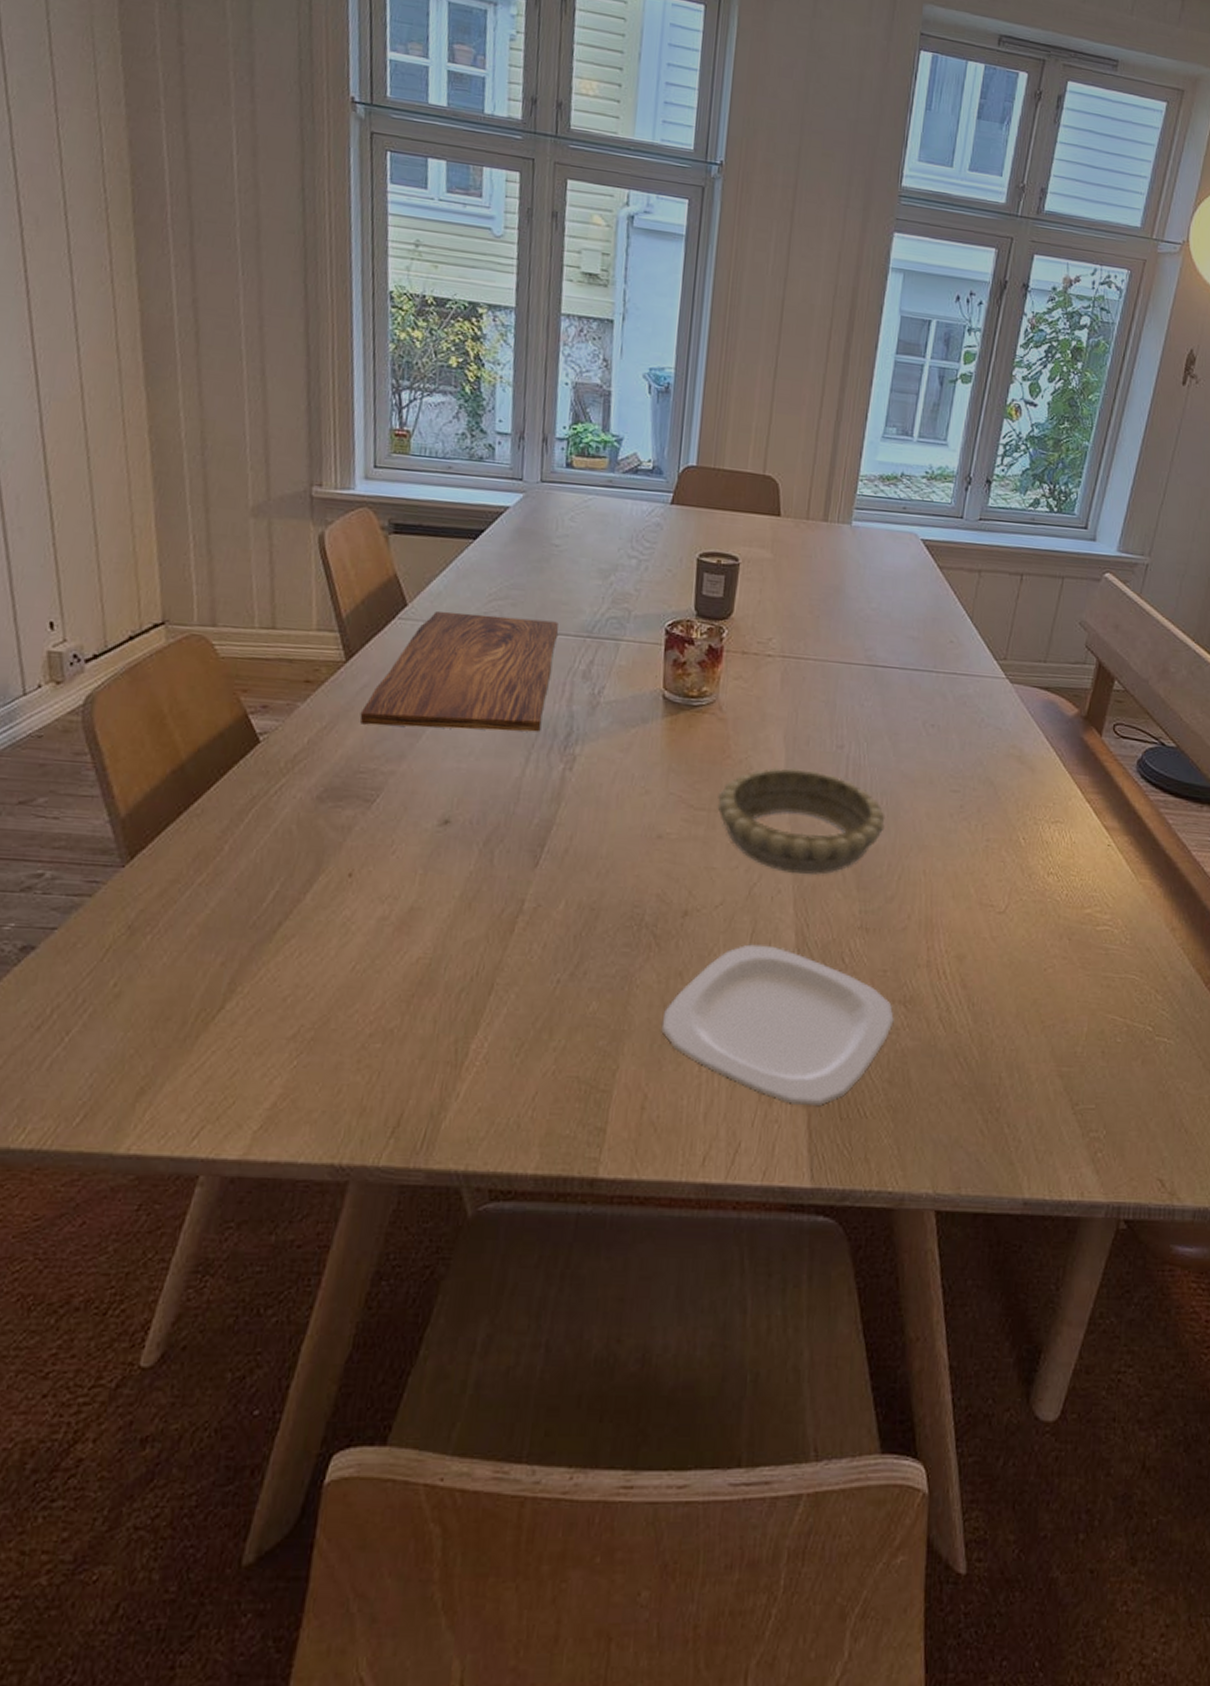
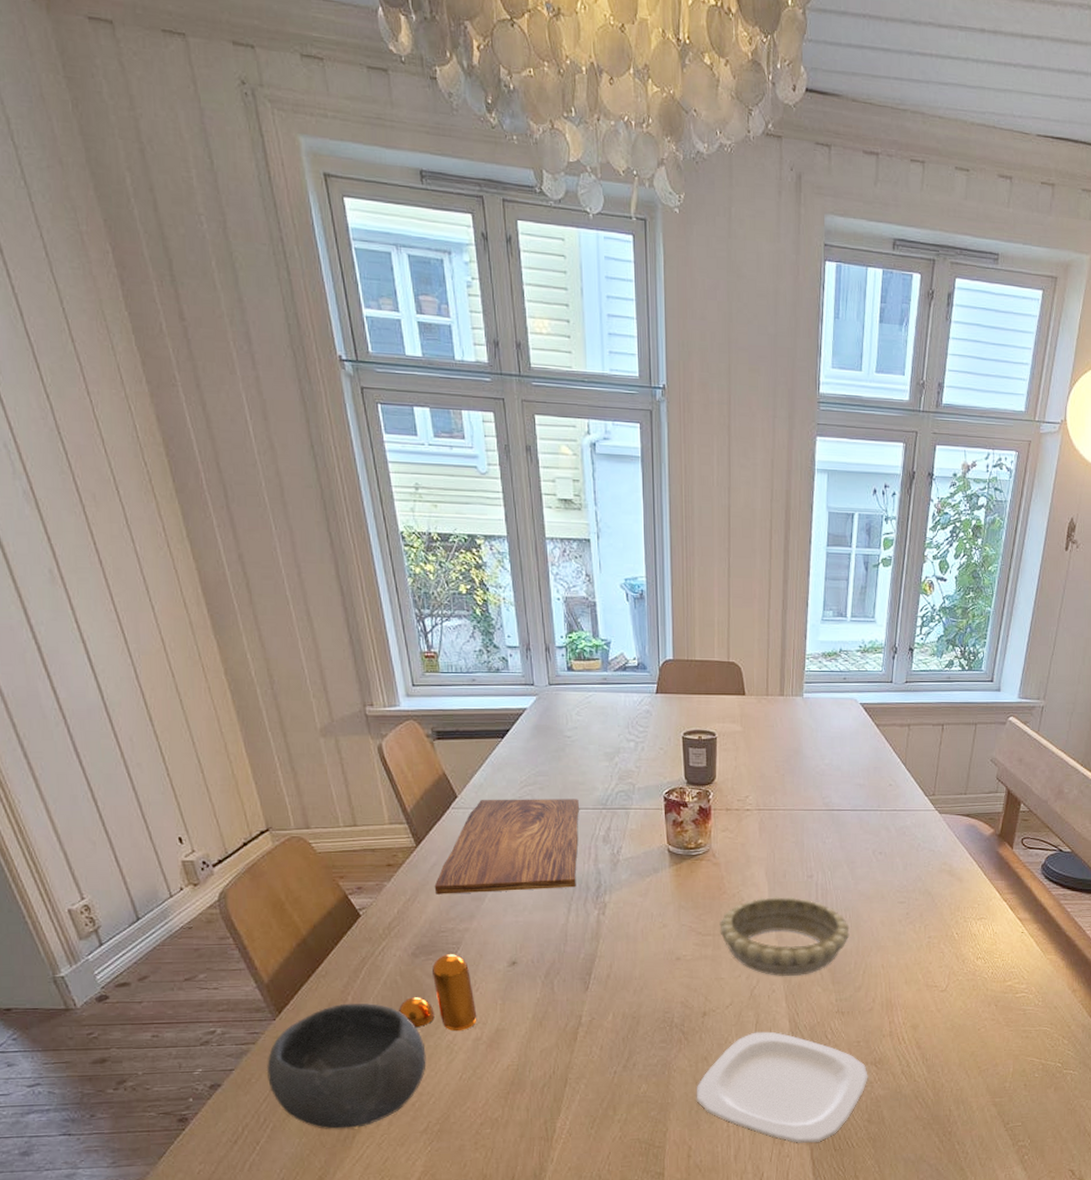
bowl: none [98,854,313,1025] -> present [266,1003,427,1130]
pepper shaker: none [286,801,389,906] -> present [398,953,477,1032]

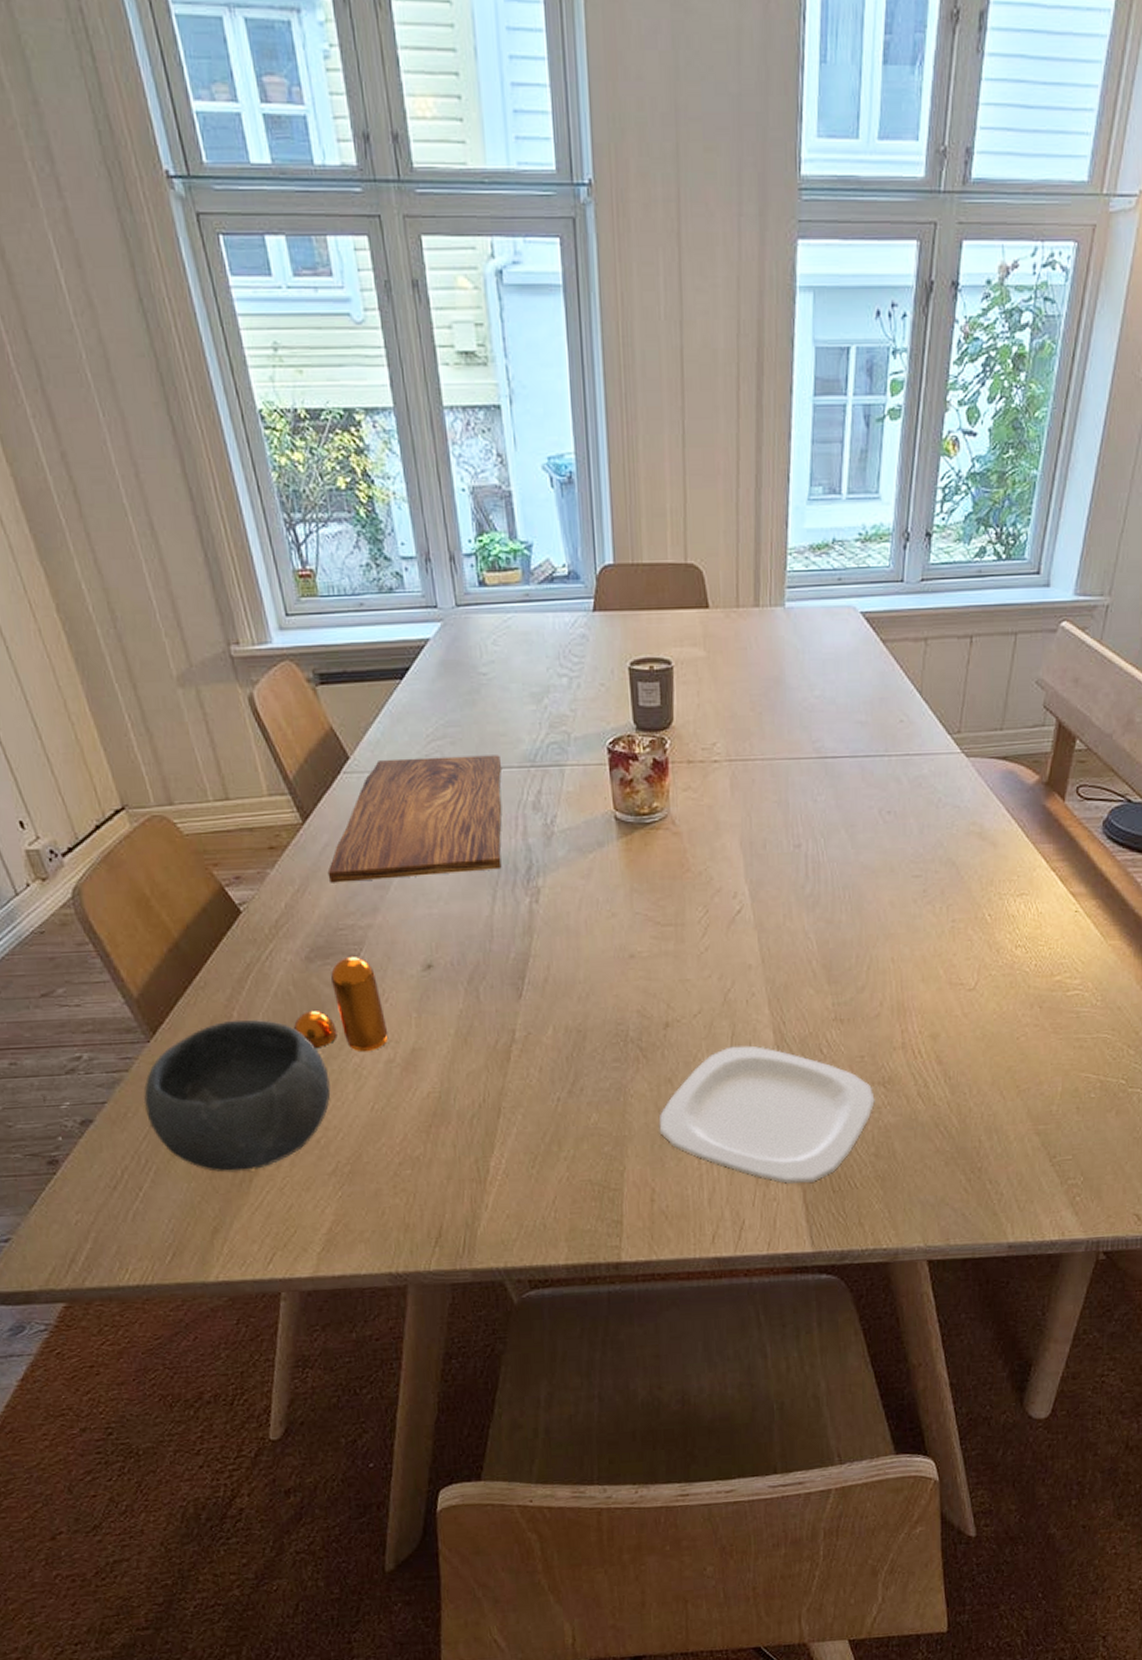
decorative bowl: present [719,896,850,977] -> none [683,872,850,977]

